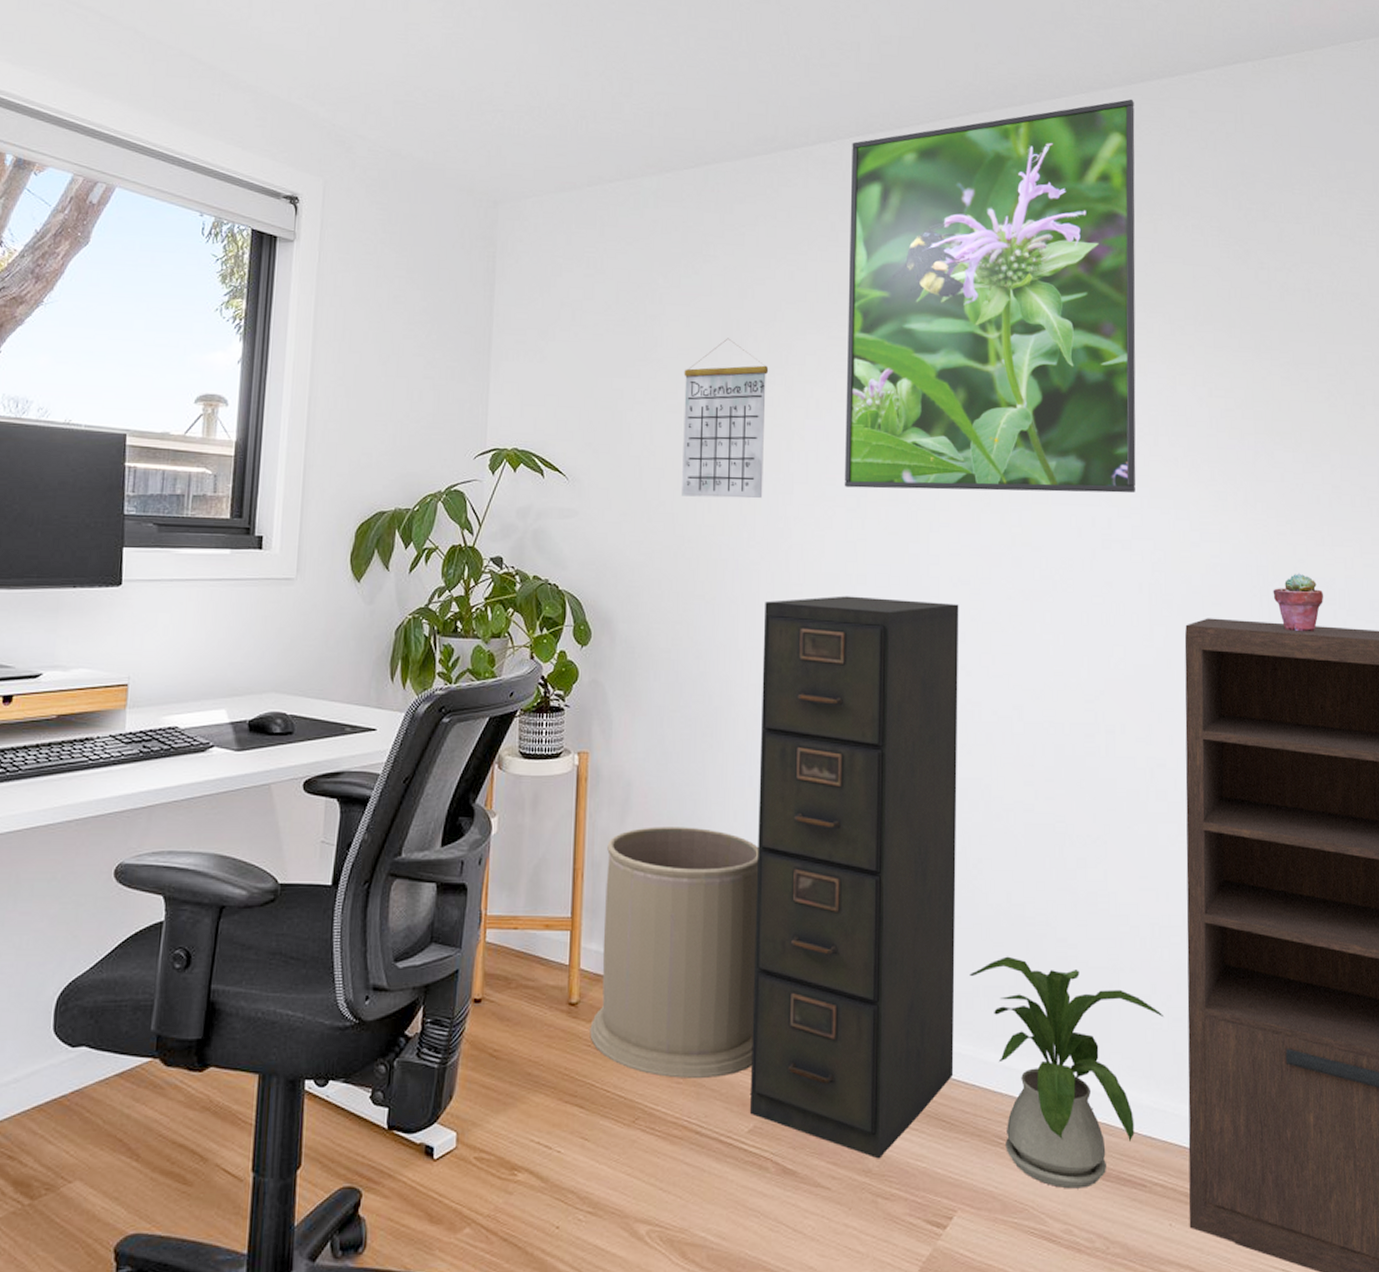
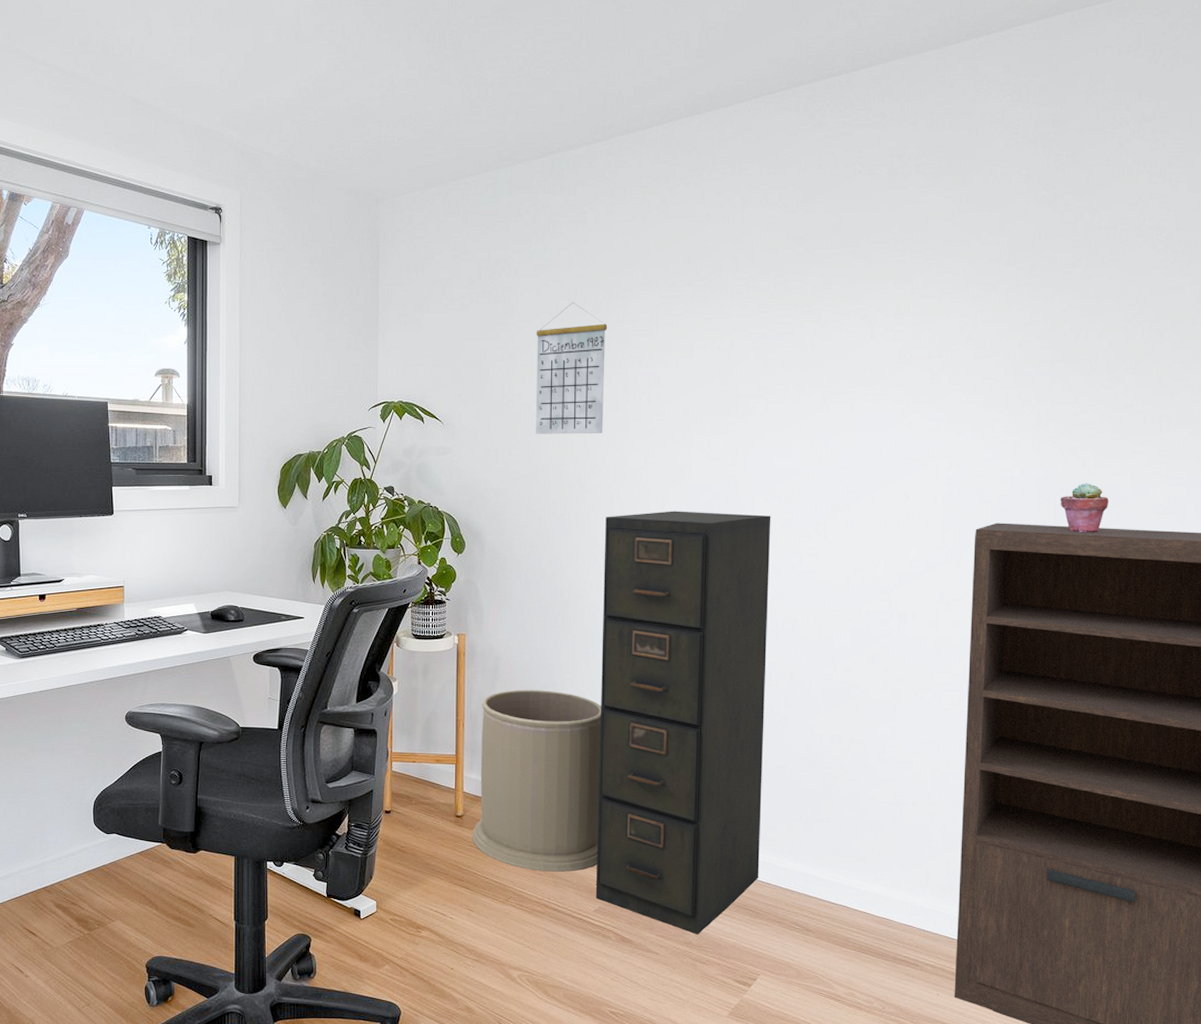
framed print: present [844,99,1136,493] -> none [672,60,949,422]
house plant: present [970,956,1165,1189] -> none [774,791,940,964]

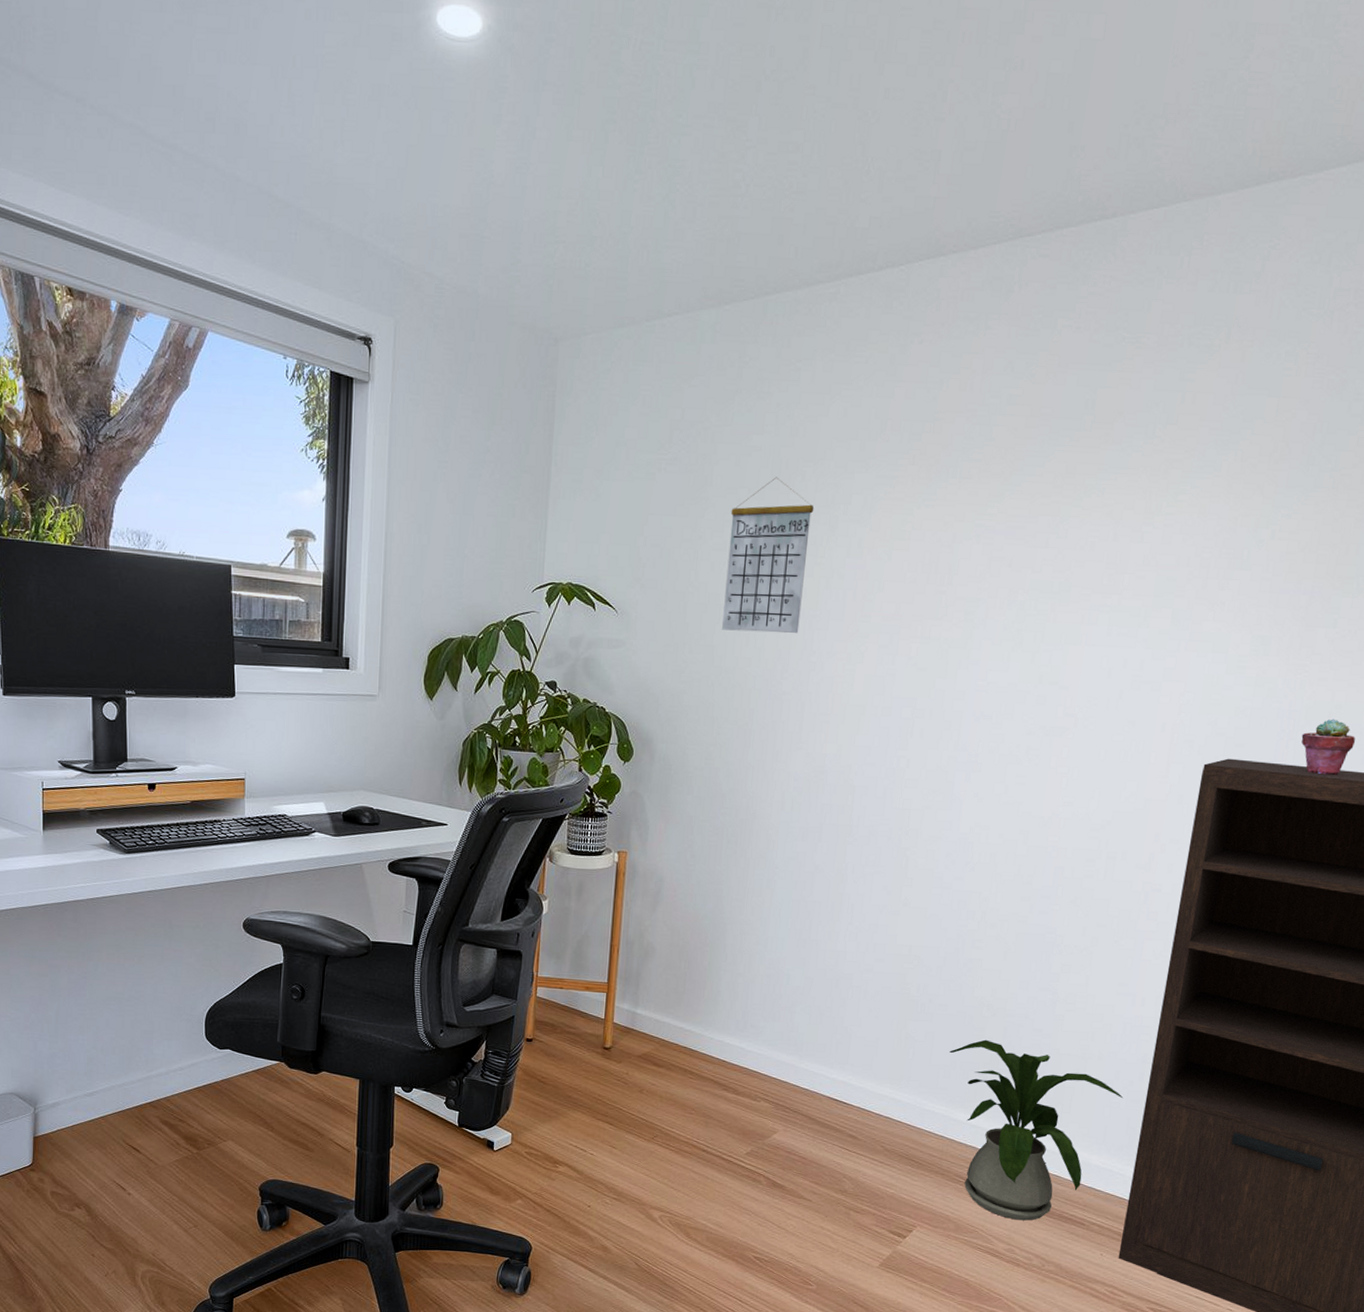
trash can: present [472,690,602,872] -> none [619,915,772,1112]
filing cabinet: present [595,511,771,935] -> none [748,725,979,1183]
house plant: none [774,791,940,964] -> present [949,1039,1124,1221]

